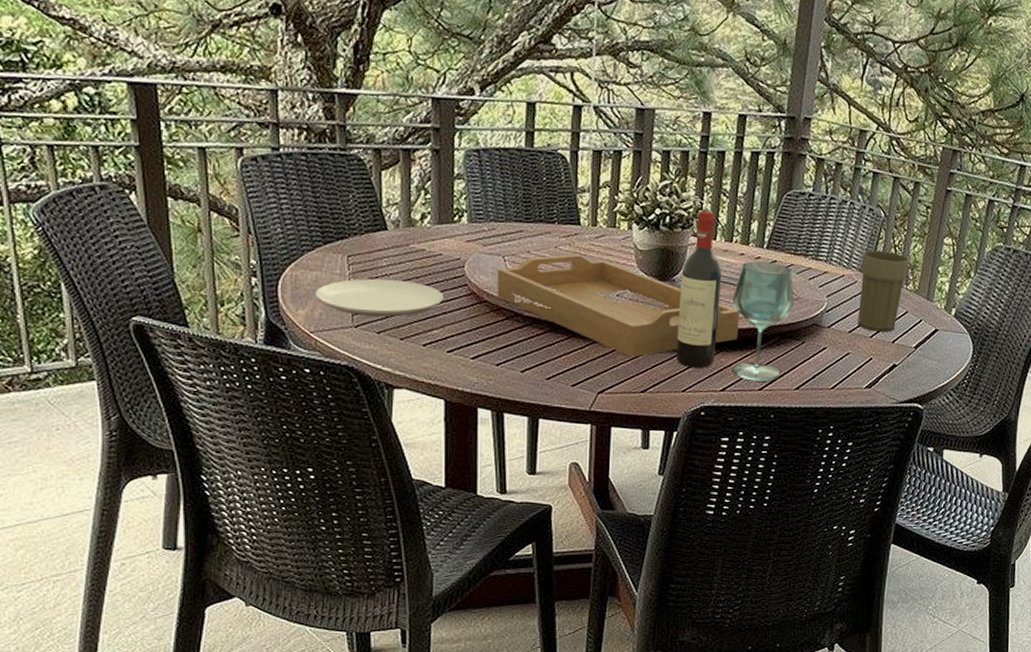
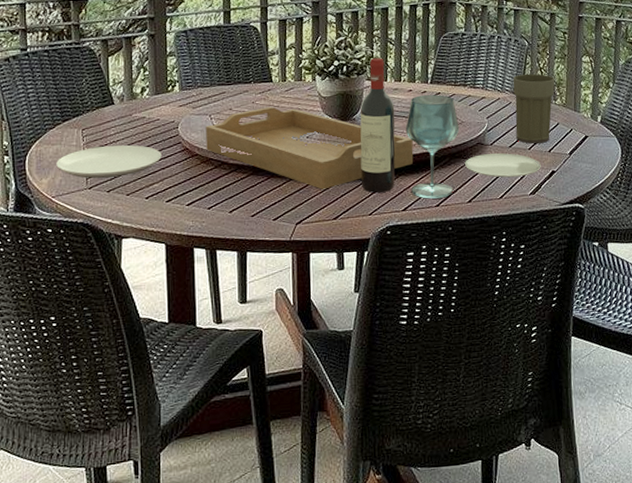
plate: none [796,337,882,367] -> present [465,153,541,178]

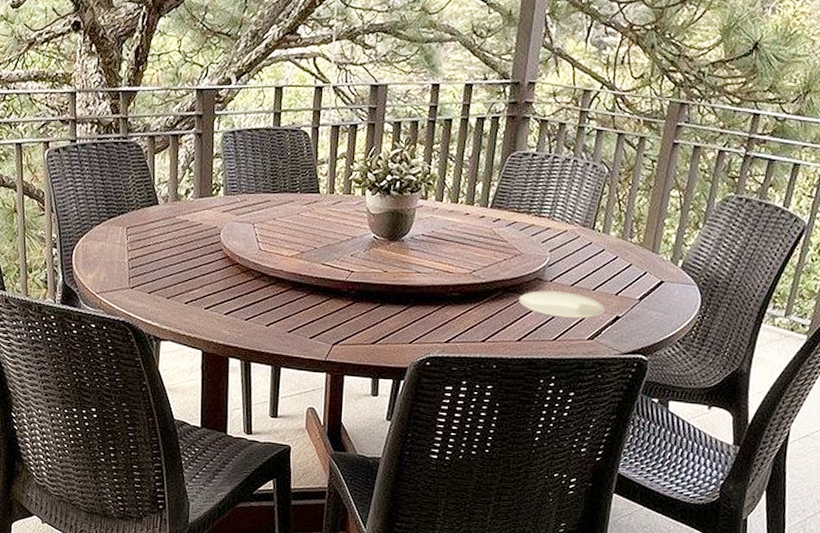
plate: present [56,144,162,178] -> none [101,246,203,279]
serving tray: present [206,107,414,190] -> none [247,220,464,312]
wine bottle: present [360,58,396,193] -> none [404,175,448,321]
wine glass: present [405,95,460,199] -> none [456,220,518,334]
cup: present [513,73,555,144] -> none [580,205,635,285]

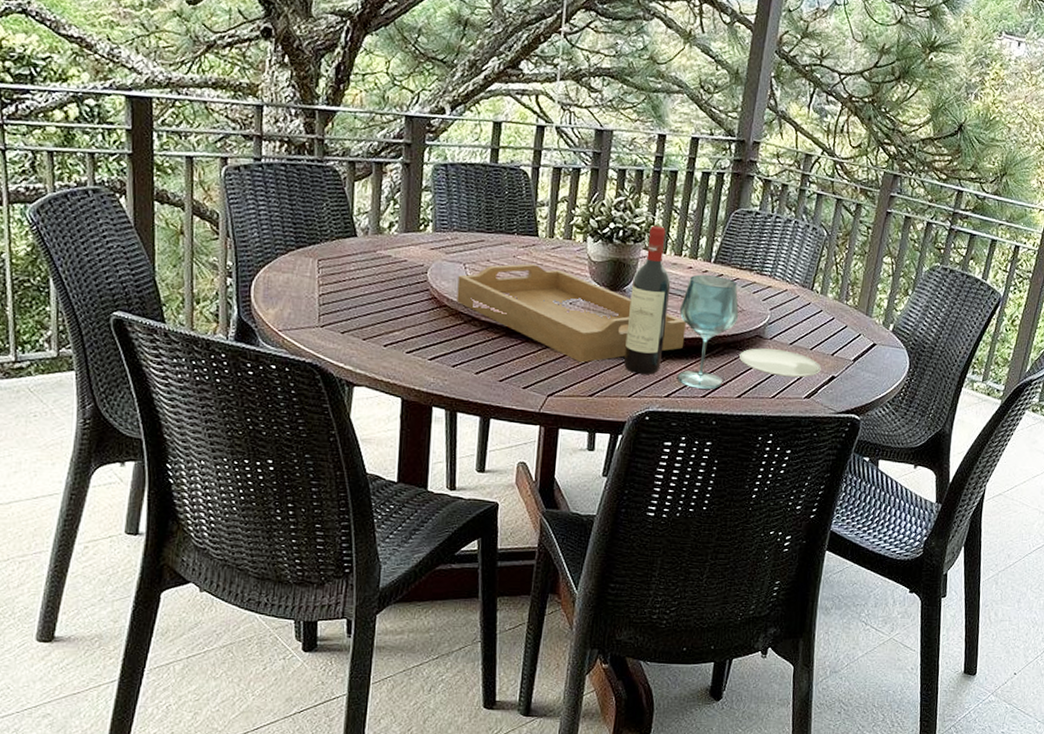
serving tray: none [247,220,464,312] -> present [456,263,686,363]
wine bottle: none [404,175,448,321] -> present [624,225,671,375]
wine glass: none [456,220,518,334] -> present [677,274,739,389]

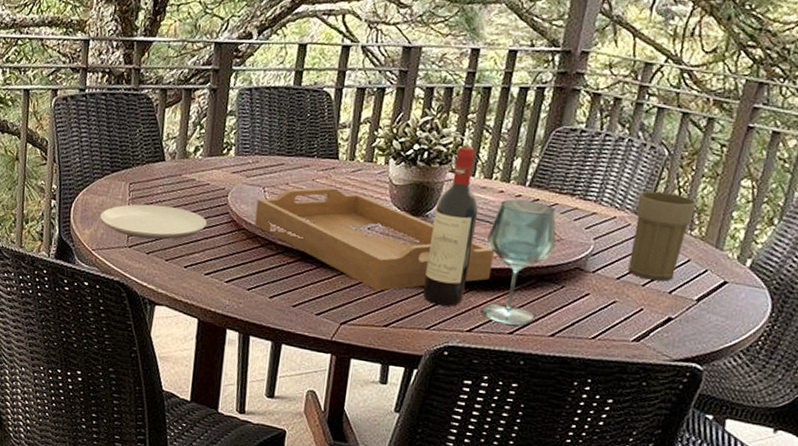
plate: none [286,281,406,319] -> present [100,204,207,240]
plate: present [739,348,821,378] -> none [555,282,655,318]
cup: none [799,266,851,345] -> present [628,191,697,281]

